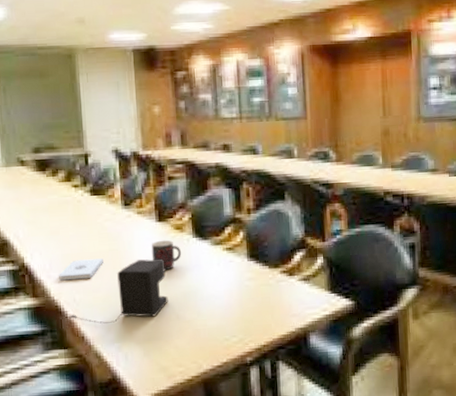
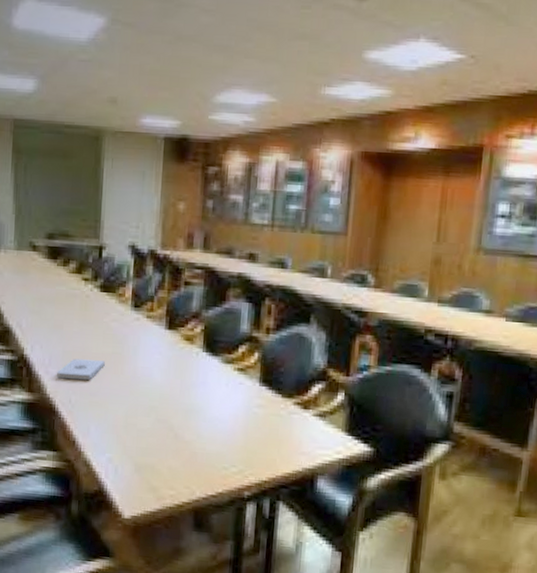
coffee maker: present [70,259,168,324] -> none [63,367,170,432]
mug: present [151,240,182,271] -> none [156,350,189,384]

